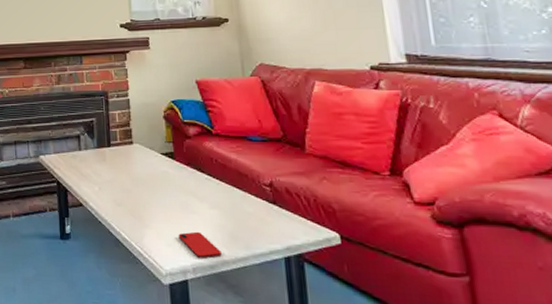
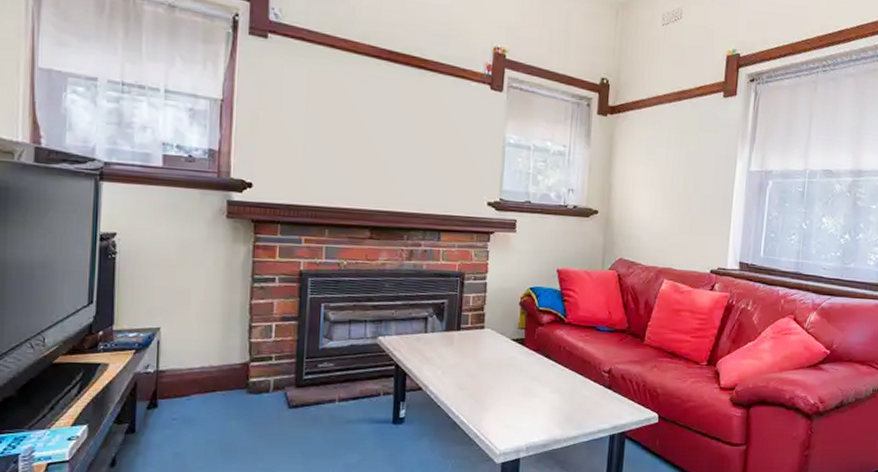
smartphone: present [178,231,222,258] -> none [517,414,555,438]

